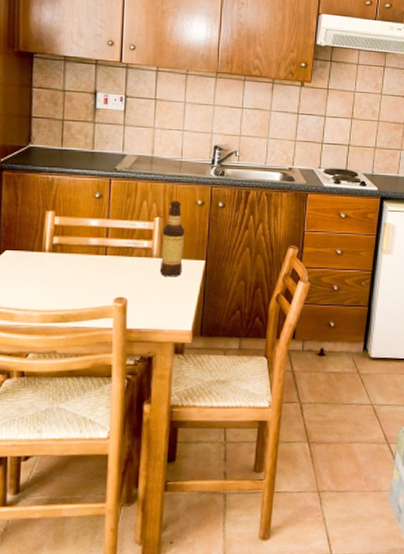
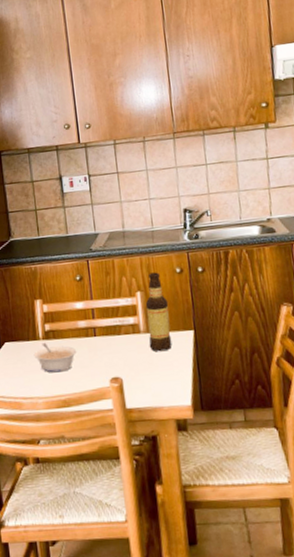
legume: none [36,255,84,287] -> present [33,342,77,373]

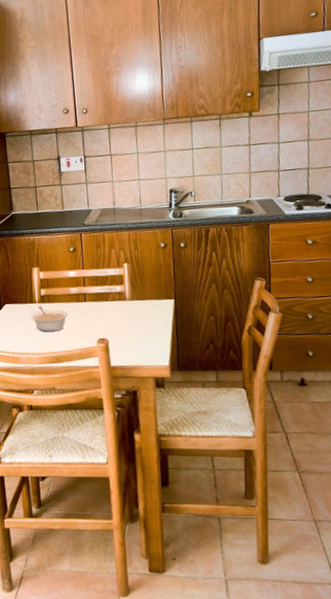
bottle: present [145,272,173,352] -> none [131,246,154,318]

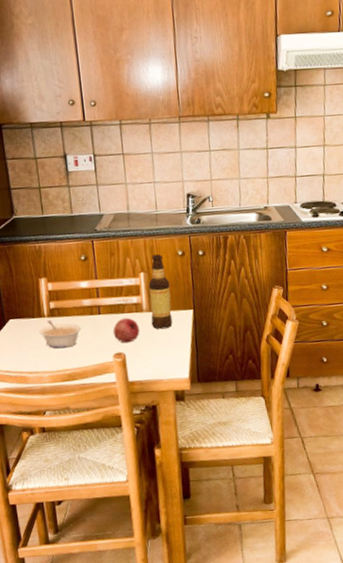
fruit: none [97,305,123,330] -> present [112,317,140,343]
bottle: none [131,246,154,318] -> present [148,254,173,330]

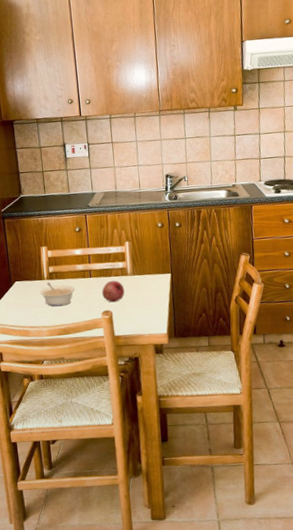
bottle: present [148,254,173,330] -> none [132,226,153,291]

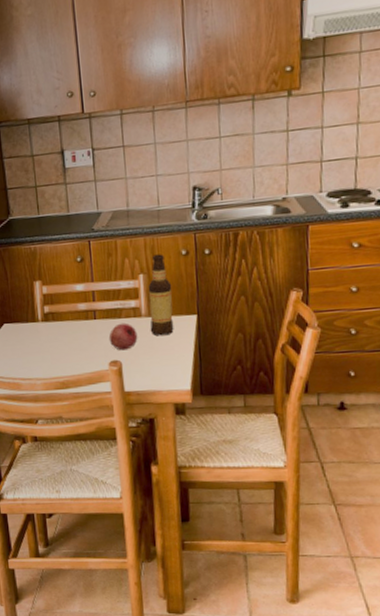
legume: present [39,282,76,307] -> none [32,324,77,355]
bottle: none [132,226,153,291] -> present [148,254,174,336]

